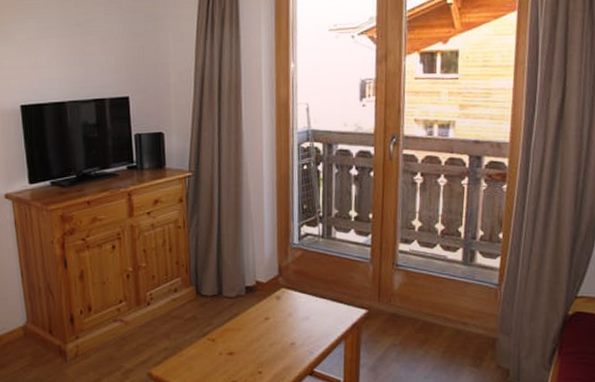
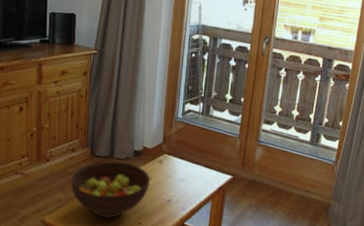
fruit bowl: none [176,300,269,368] -> present [71,161,151,218]

